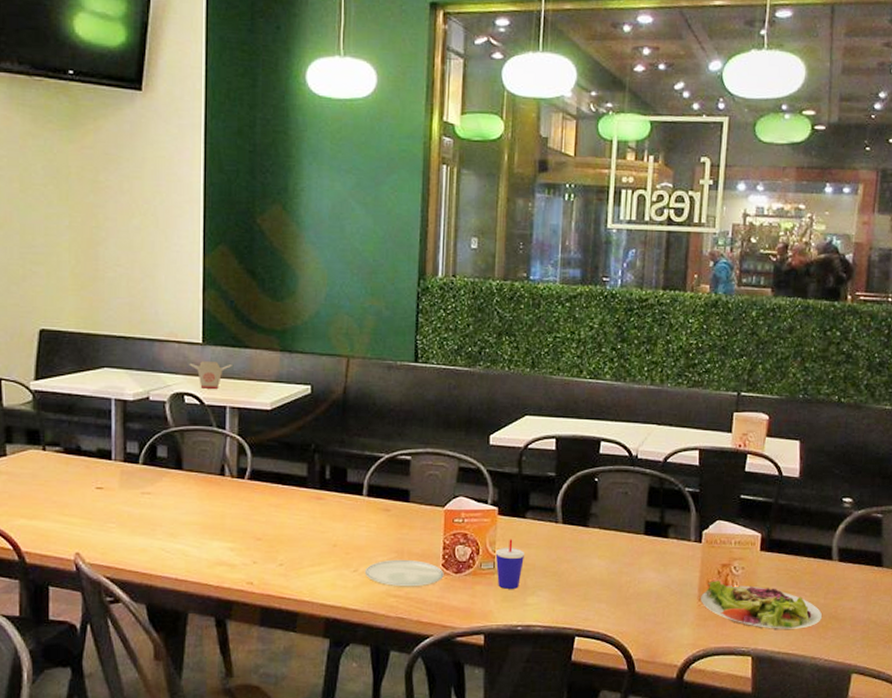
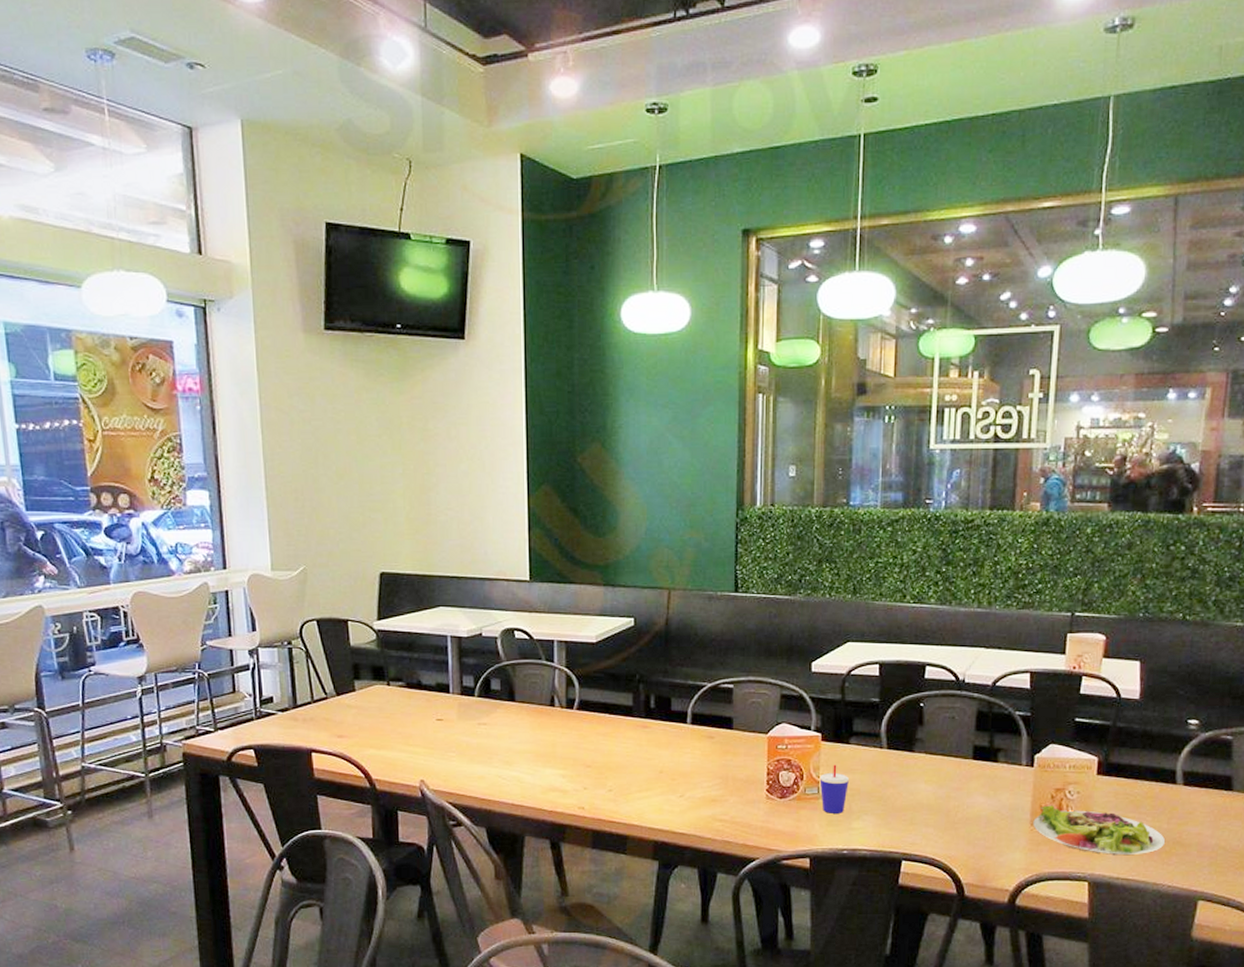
takeout container: present [189,361,232,389] -> none [517,598,558,624]
plate: present [364,559,444,588] -> none [690,785,769,813]

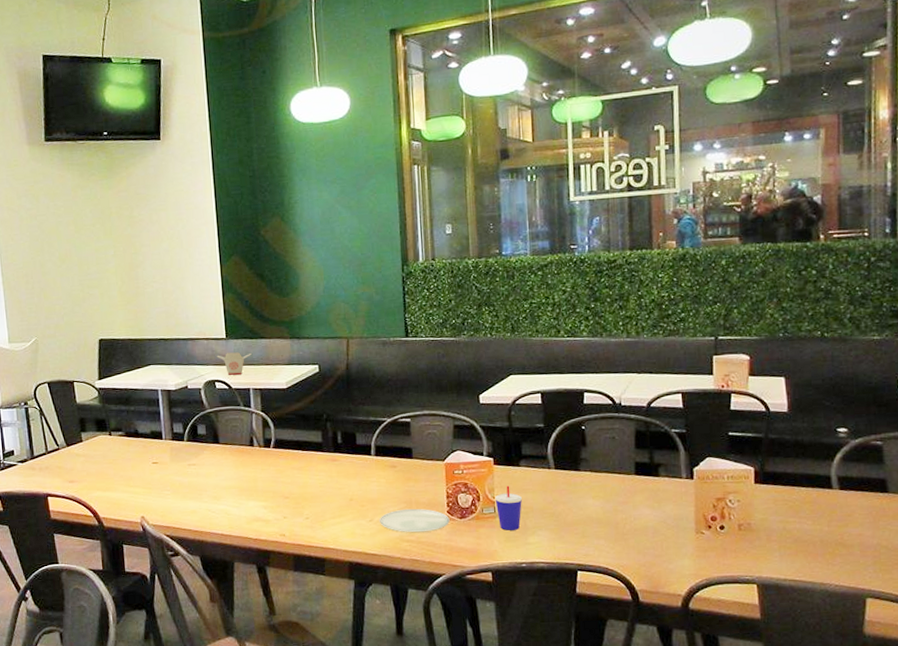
takeout container: none [517,598,558,624] -> present [216,352,252,375]
plate: none [690,785,769,813] -> present [379,508,450,534]
salad plate: present [1033,805,1165,856] -> none [698,514,827,559]

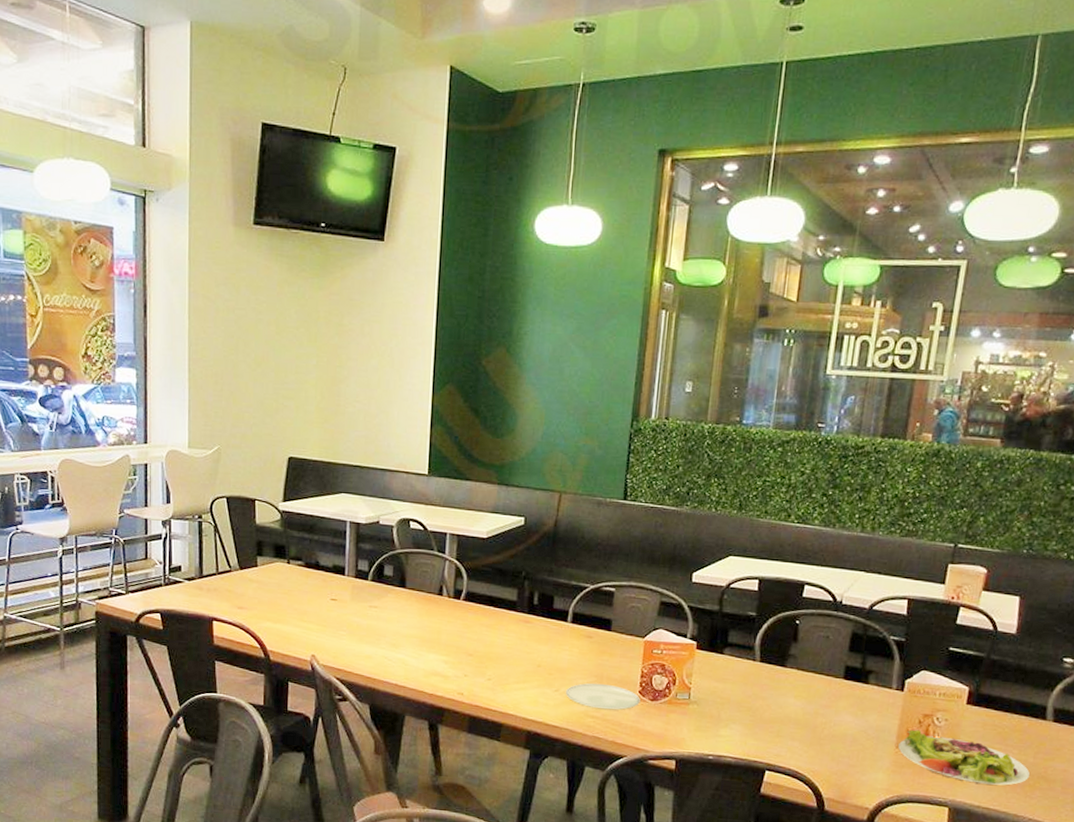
takeout container: present [216,352,252,375] -> none [415,491,454,516]
beverage cup: present [495,485,522,530] -> none [691,672,720,720]
salad plate: none [698,514,827,559] -> present [898,730,1030,786]

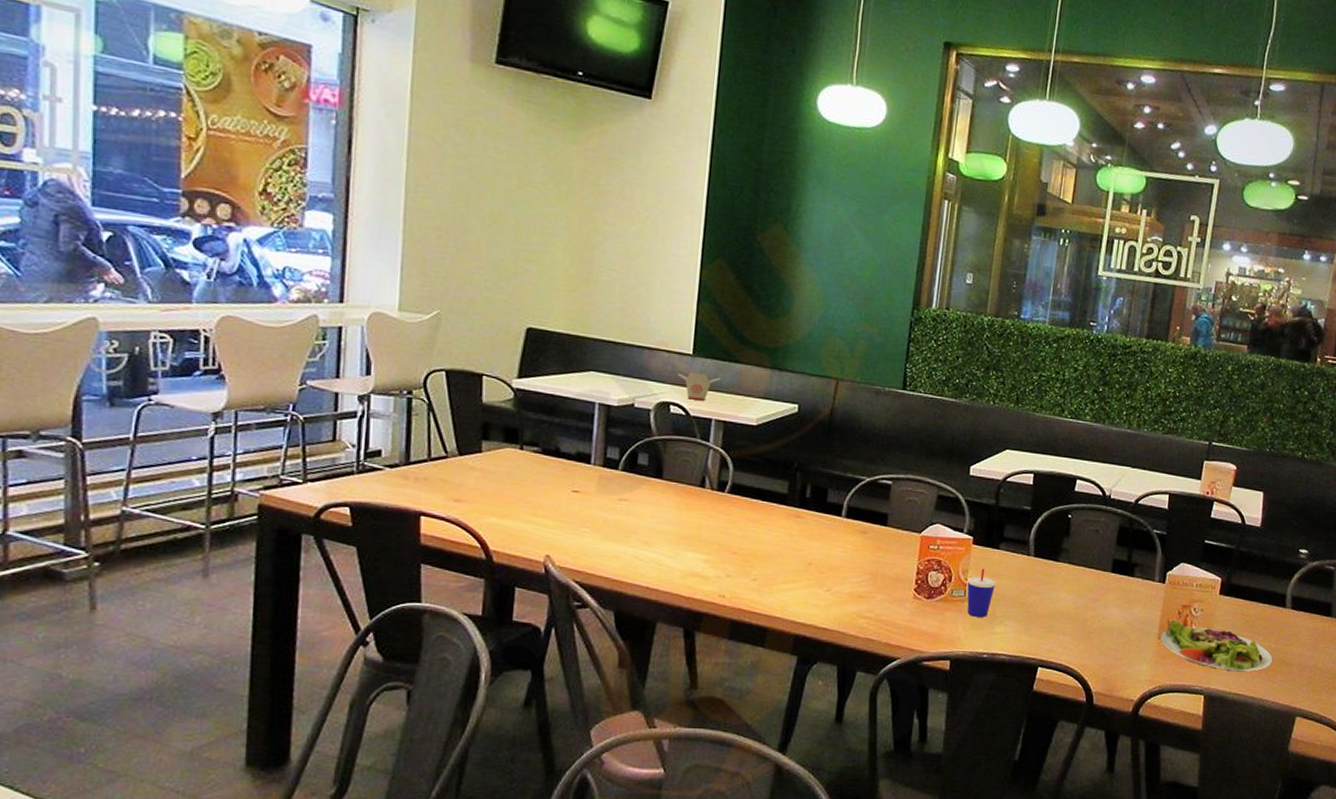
takeout container: none [415,491,454,516] -> present [677,372,721,401]
plate: present [565,683,640,711] -> none [837,581,916,611]
beverage cup: none [691,672,720,720] -> present [967,568,995,617]

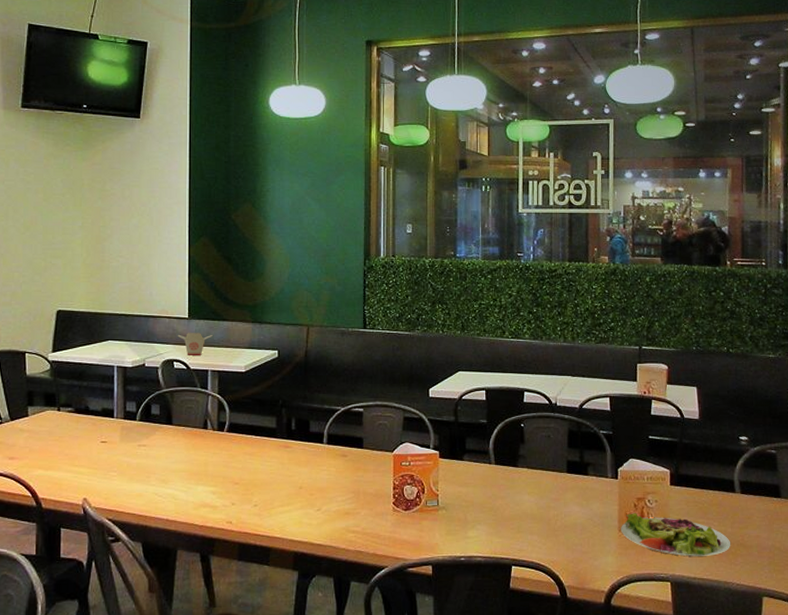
beverage cup: present [967,568,995,617] -> none [438,479,464,524]

